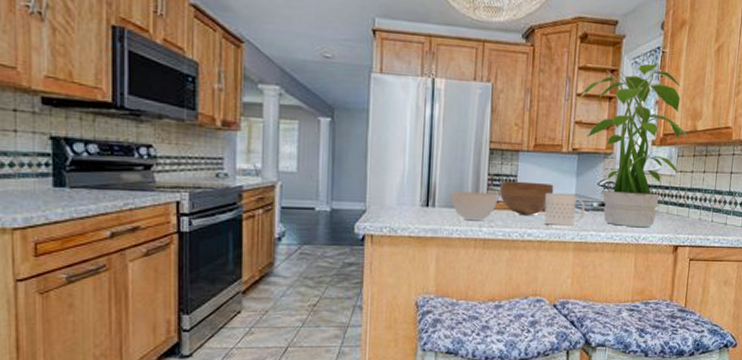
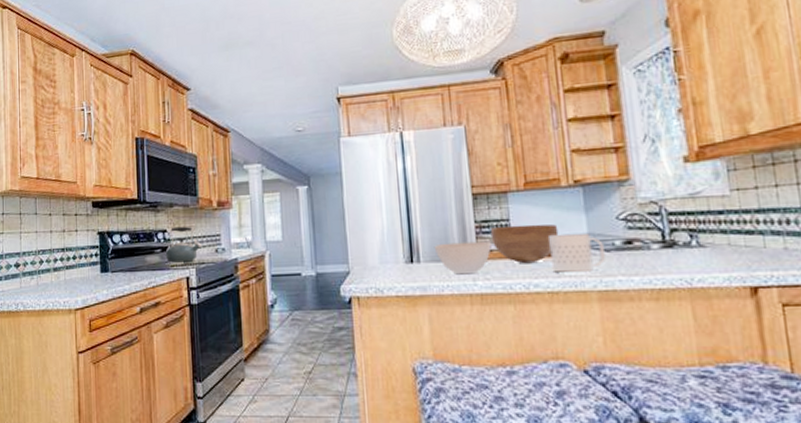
kettle: none [149,142,200,186] -> present [165,226,203,264]
potted plant: present [580,60,688,228] -> none [572,62,737,267]

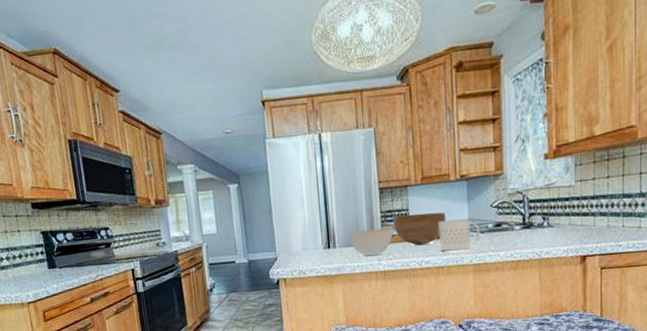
kettle: present [165,226,203,264] -> none [109,223,144,257]

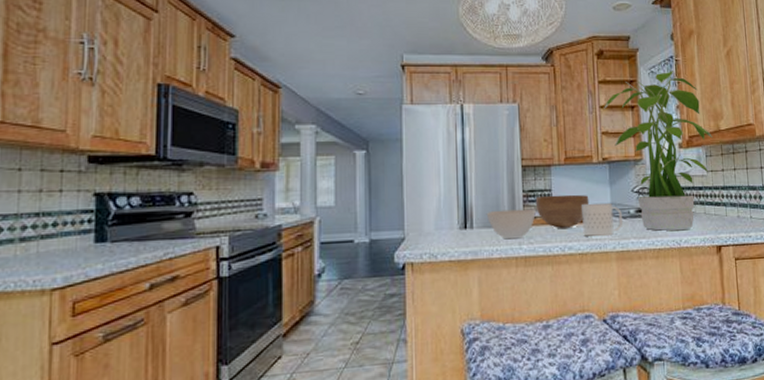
potted plant: none [462,72,584,244] -> present [604,68,712,231]

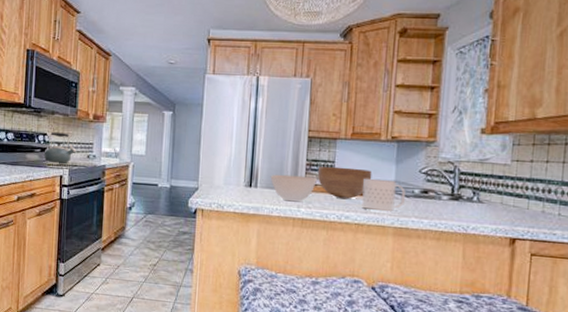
kettle: none [189,188,239,231] -> present [43,131,77,164]
potted plant: present [604,68,712,231] -> none [400,49,525,218]

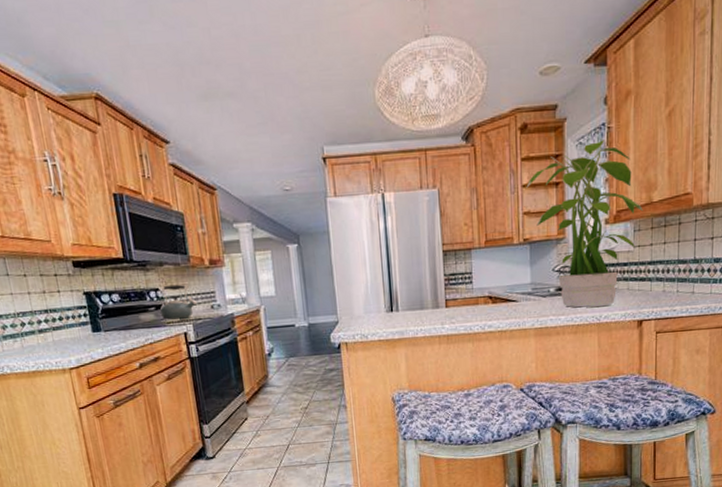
bowl: present [270,174,317,202] -> none [410,291,457,320]
bowl: present [317,166,372,200] -> none [456,276,509,309]
mug: present [362,178,405,212] -> none [502,283,542,316]
potted plant: none [400,49,525,218] -> present [526,137,643,308]

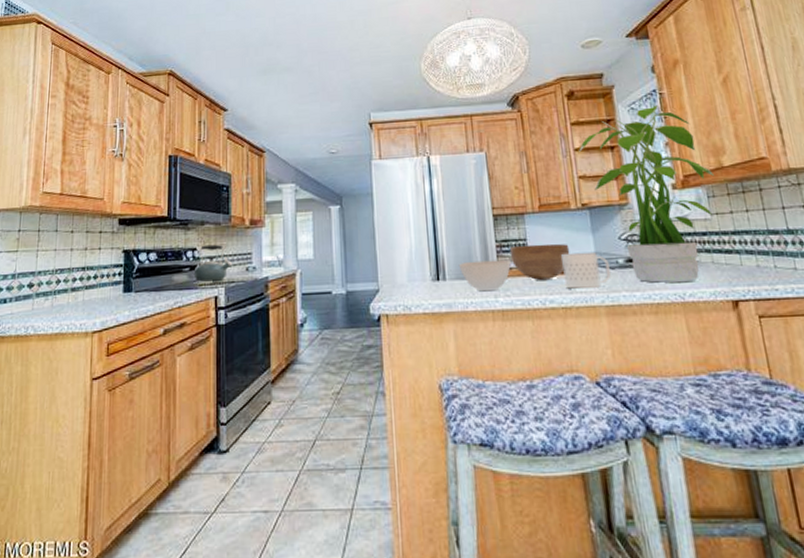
bowl: none [410,291,457,320] -> present [458,259,511,292]
bowl: none [456,276,509,309] -> present [509,243,570,281]
mug: none [502,283,542,316] -> present [561,252,611,290]

